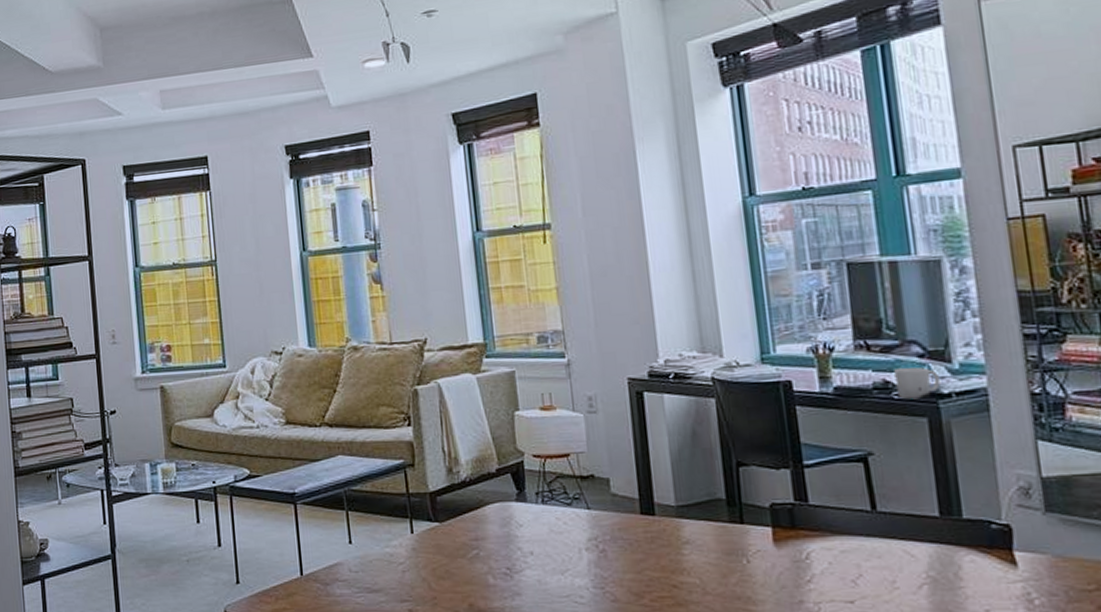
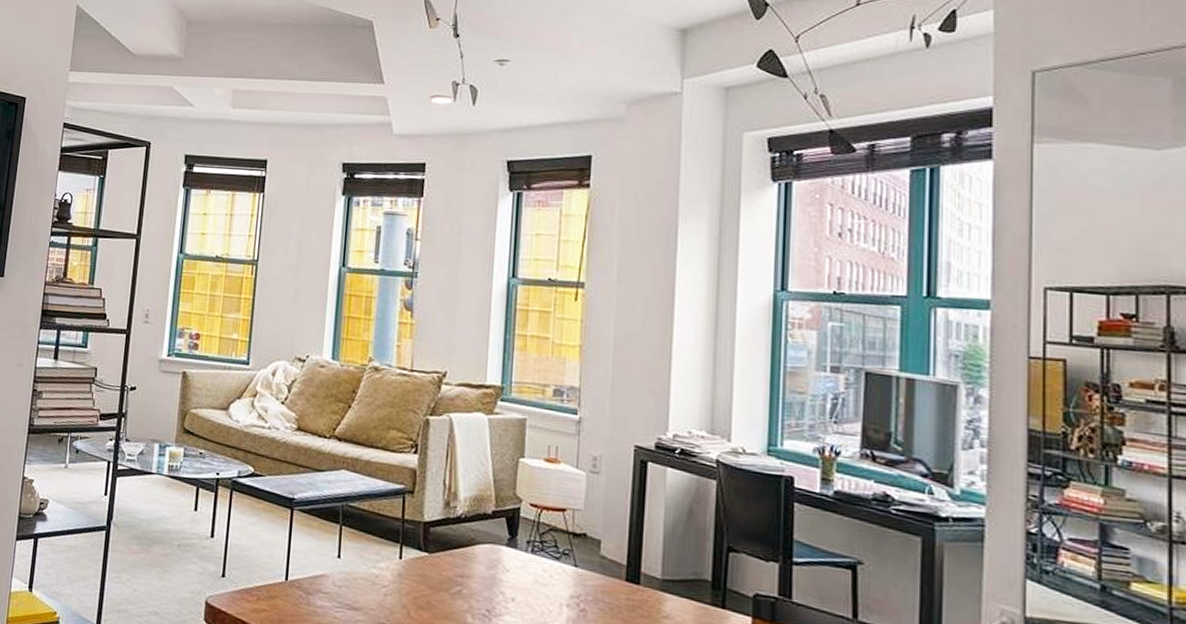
mug: present [894,367,940,400] -> none [895,483,939,519]

